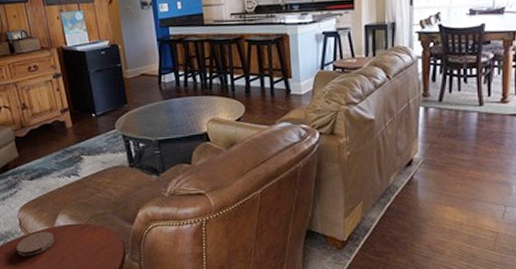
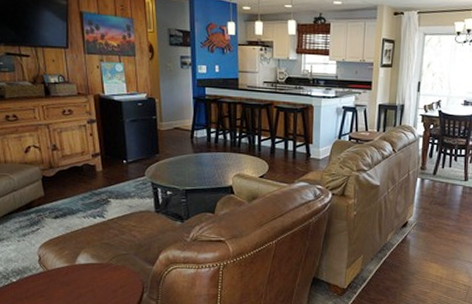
coaster: present [16,231,55,256] -> none [33,268,74,292]

